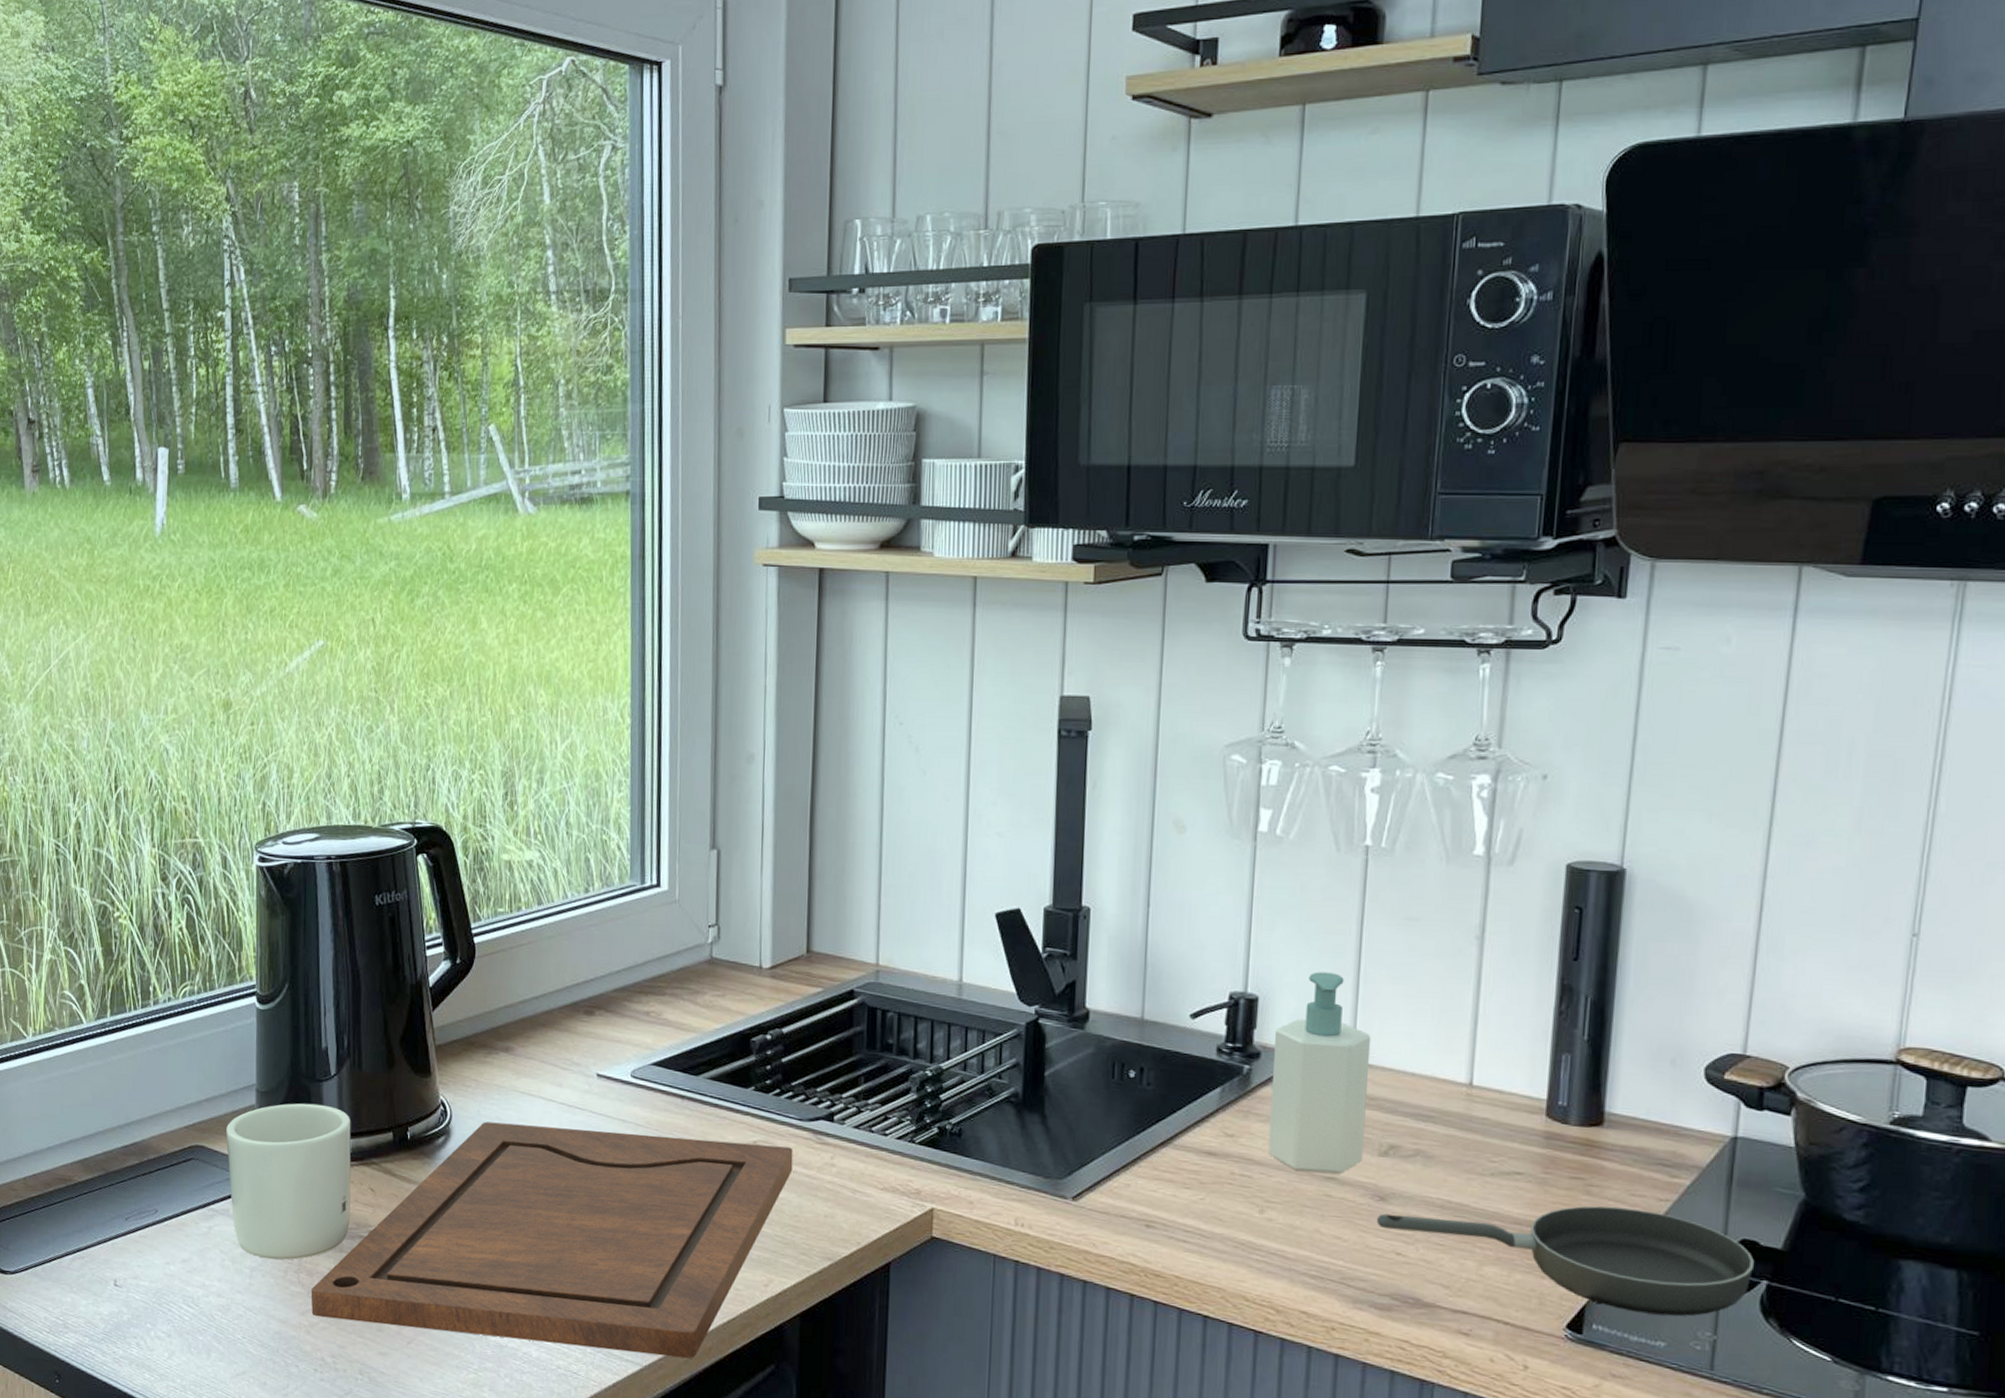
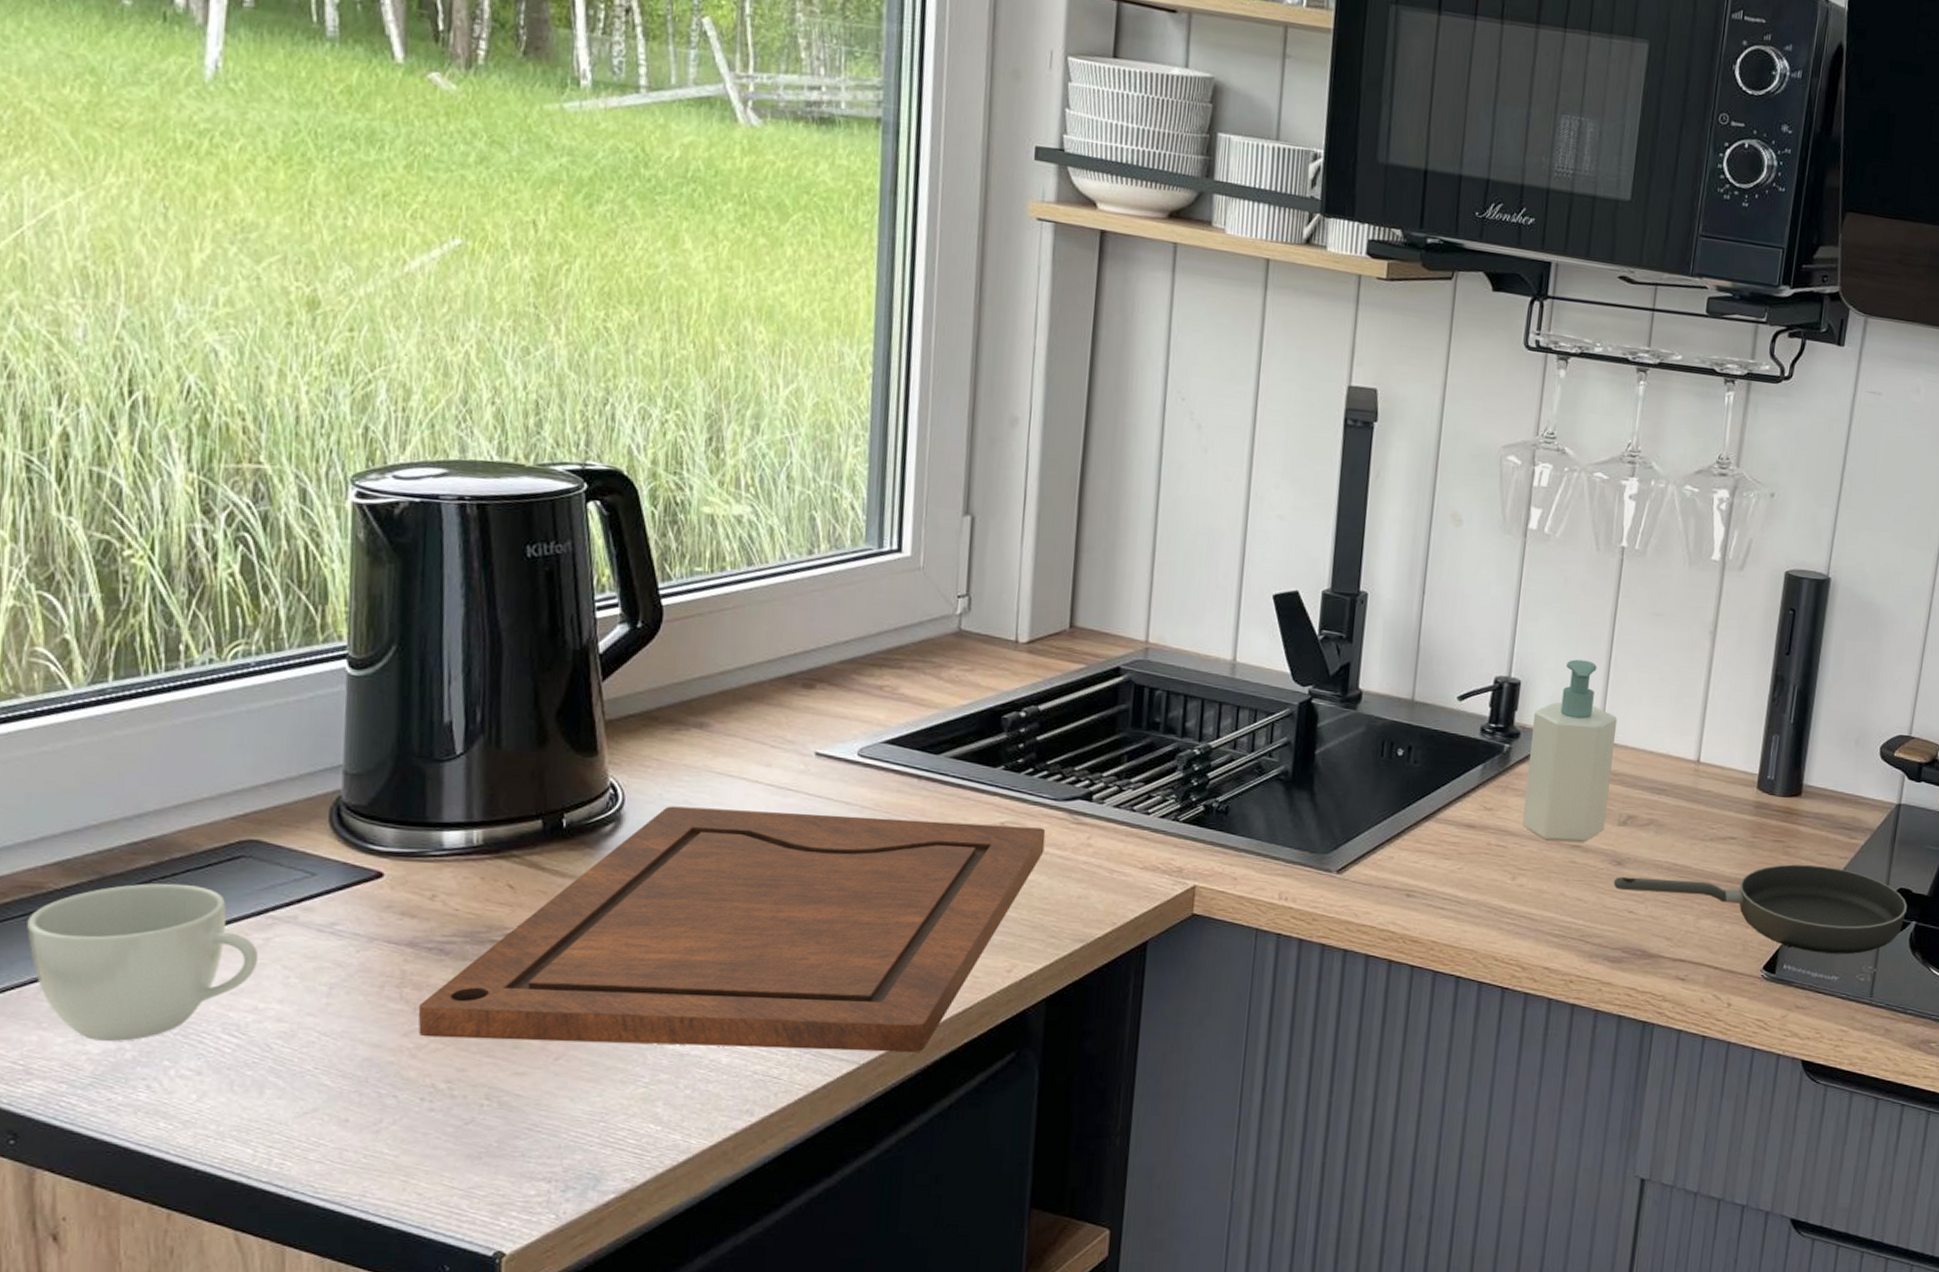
cup: none [63,1179,205,1306] -> present [27,883,259,1041]
mug: present [226,1103,352,1260] -> none [296,787,484,974]

